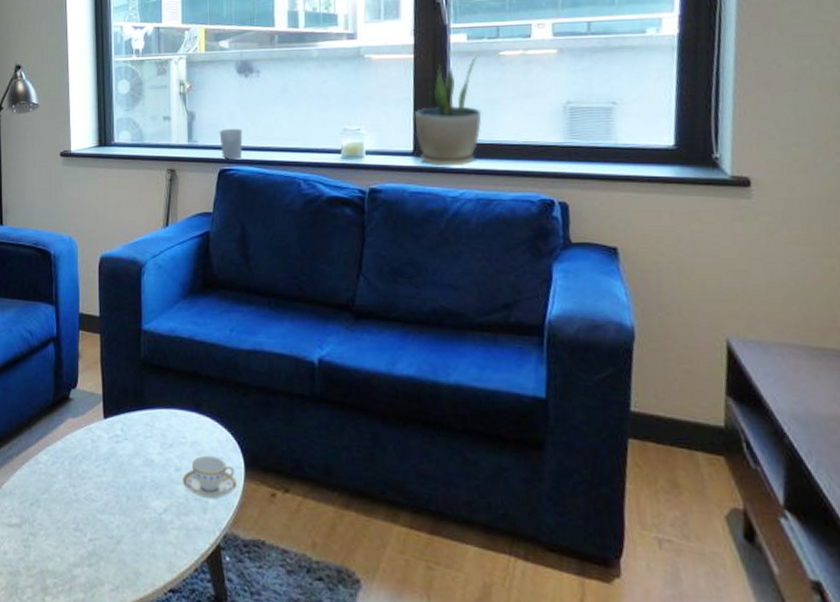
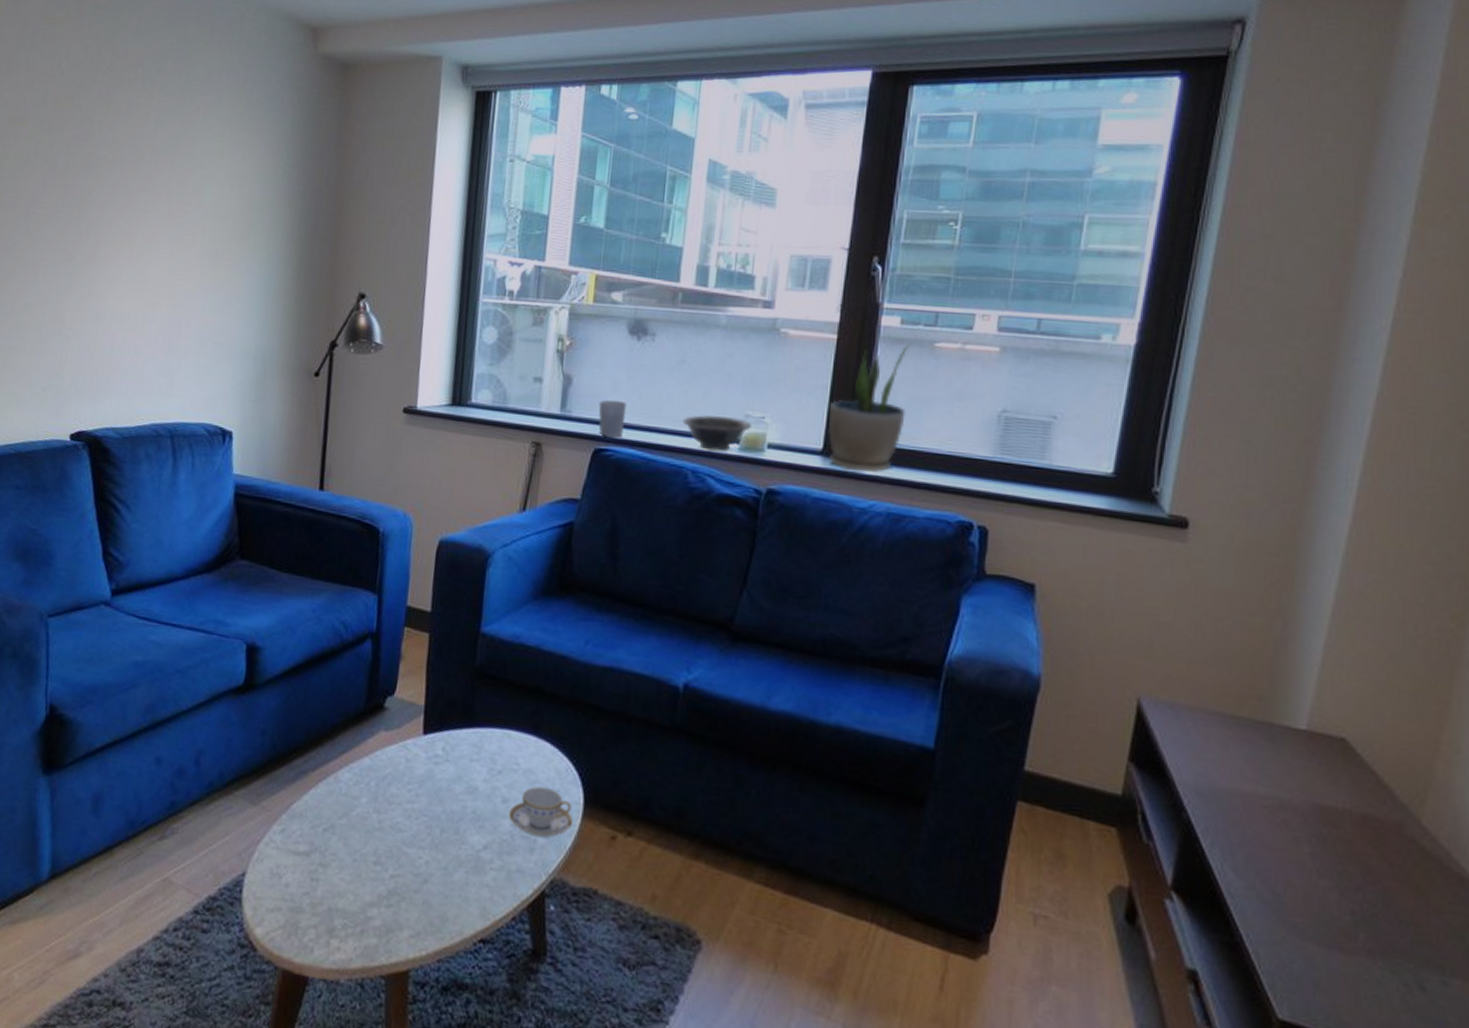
decorative bowl: none [291,132,351,161] -> present [683,415,753,451]

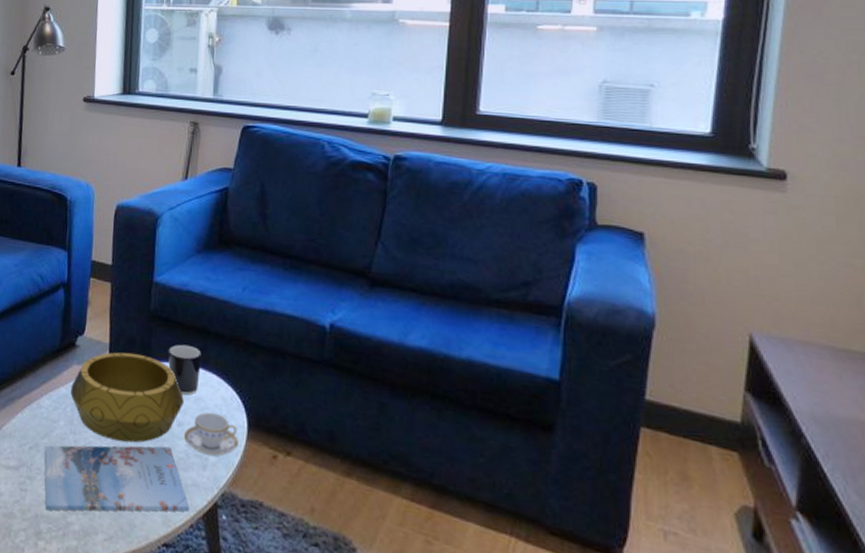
magazine: none [340,826,512,904] -> present [44,445,189,512]
decorative bowl: none [376,716,511,822] -> present [70,352,184,443]
mug: none [493,706,534,768] -> present [167,344,202,396]
candle holder: present [598,399,627,437] -> none [245,84,269,116]
decorative bowl: present [683,415,753,451] -> none [318,95,379,125]
potted plant: present [827,344,912,473] -> none [445,27,517,139]

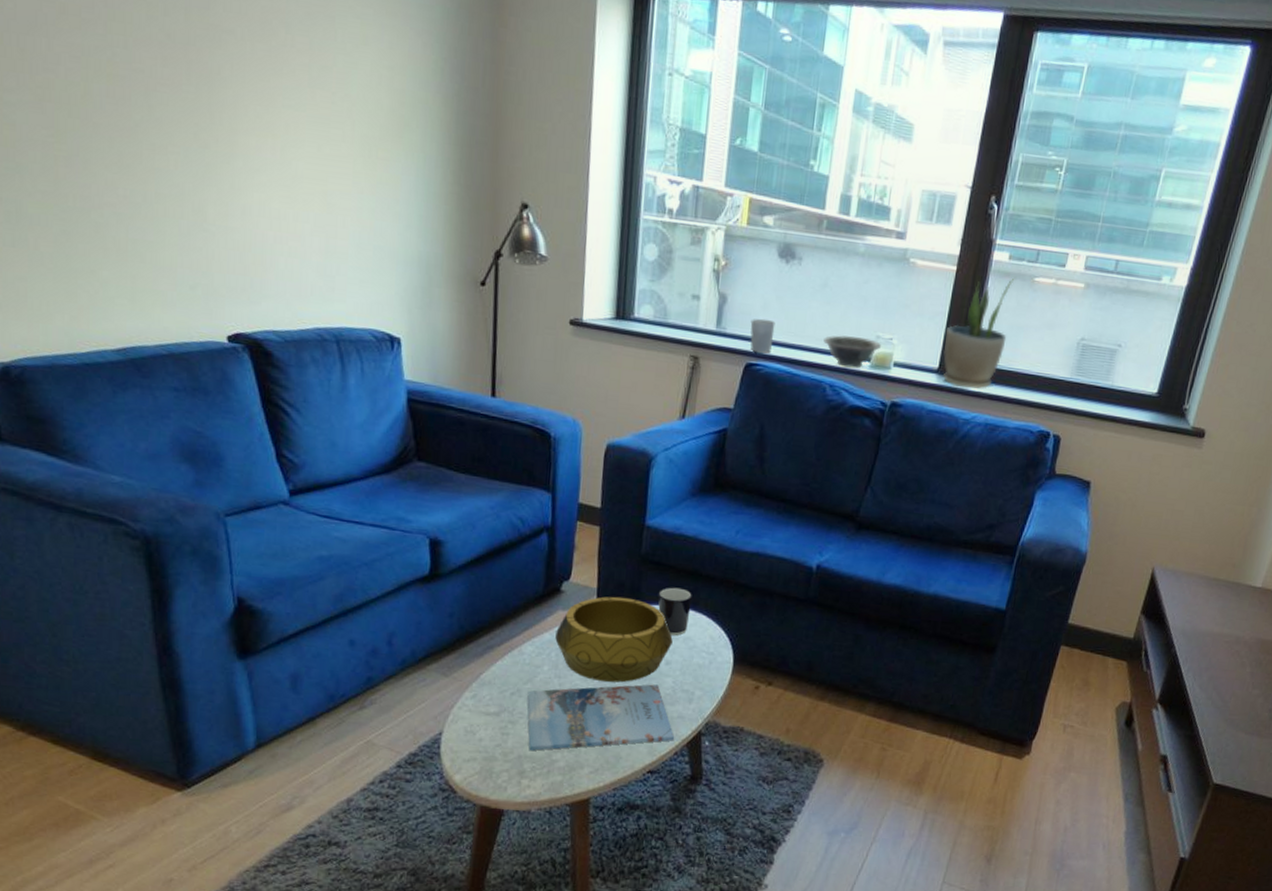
teacup: present [183,412,239,456] -> none [671,650,724,690]
candle holder: none [245,84,269,116] -> present [750,318,776,353]
decorative bowl: none [318,95,379,125] -> present [823,335,882,368]
potted plant: none [445,27,517,139] -> present [943,277,1016,390]

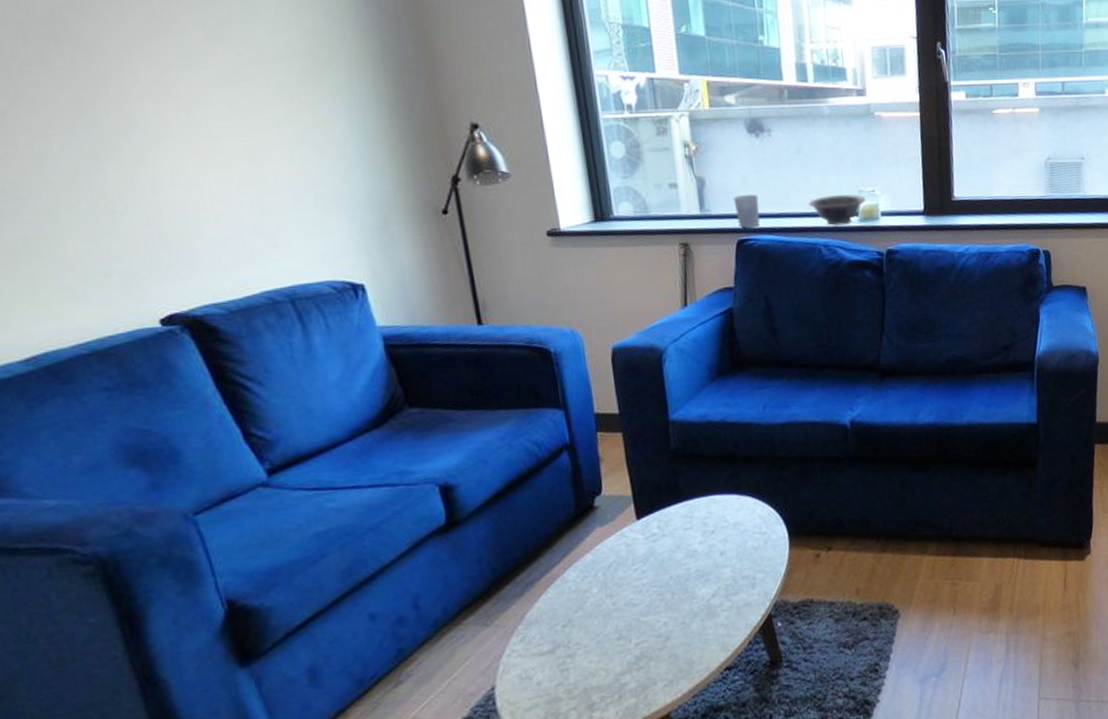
magazine: present [527,684,674,751] -> none [580,578,745,681]
decorative bowl: present [555,596,673,683] -> none [597,497,723,590]
mug: present [657,587,692,636] -> none [697,474,735,526]
potted plant: present [943,277,1016,390] -> none [922,113,981,224]

